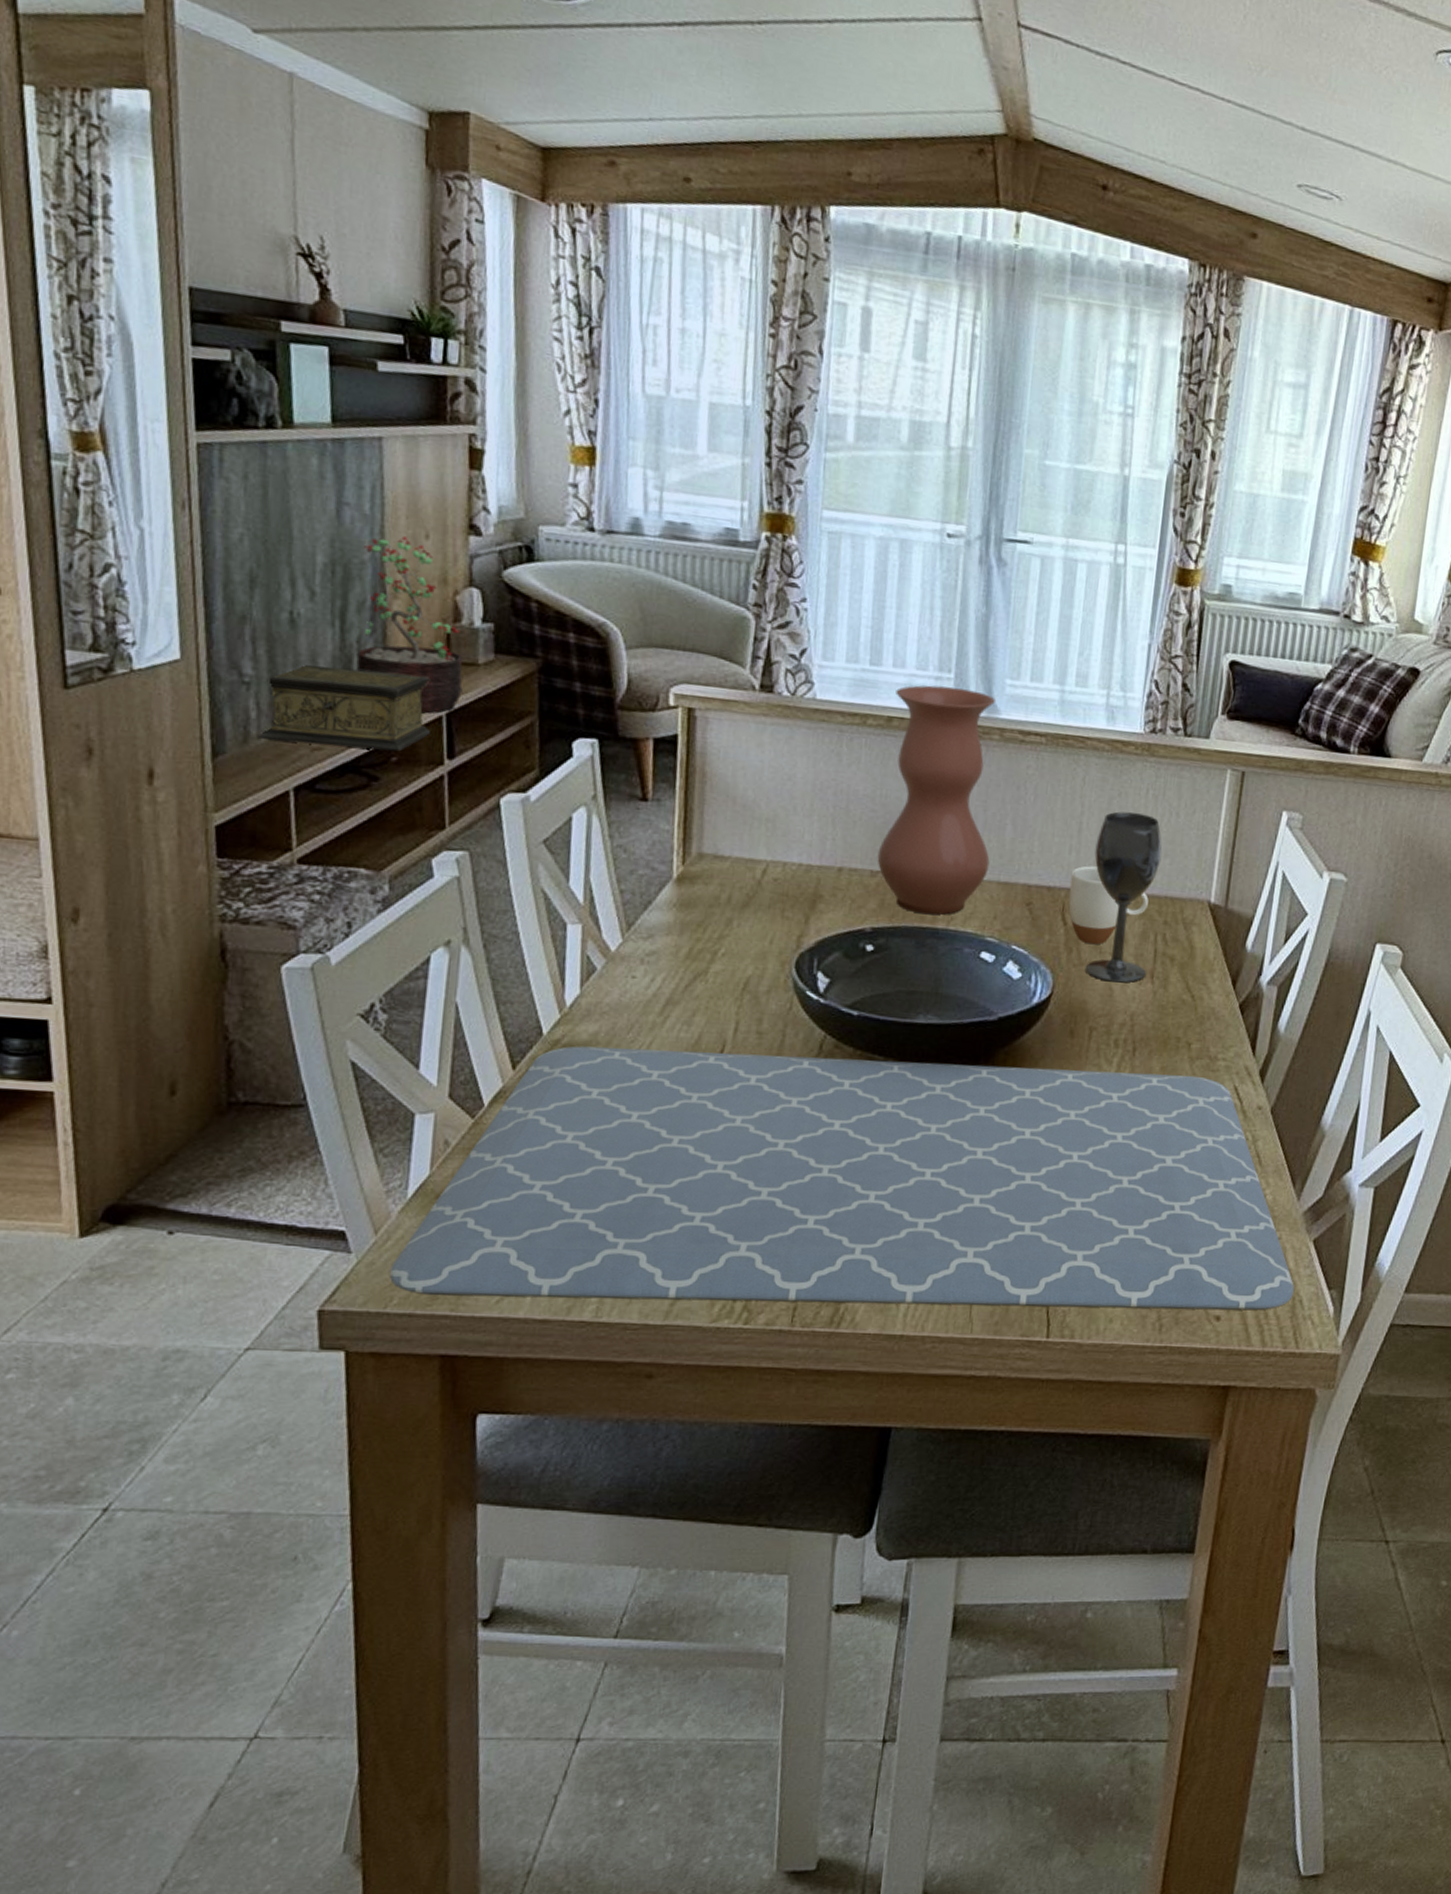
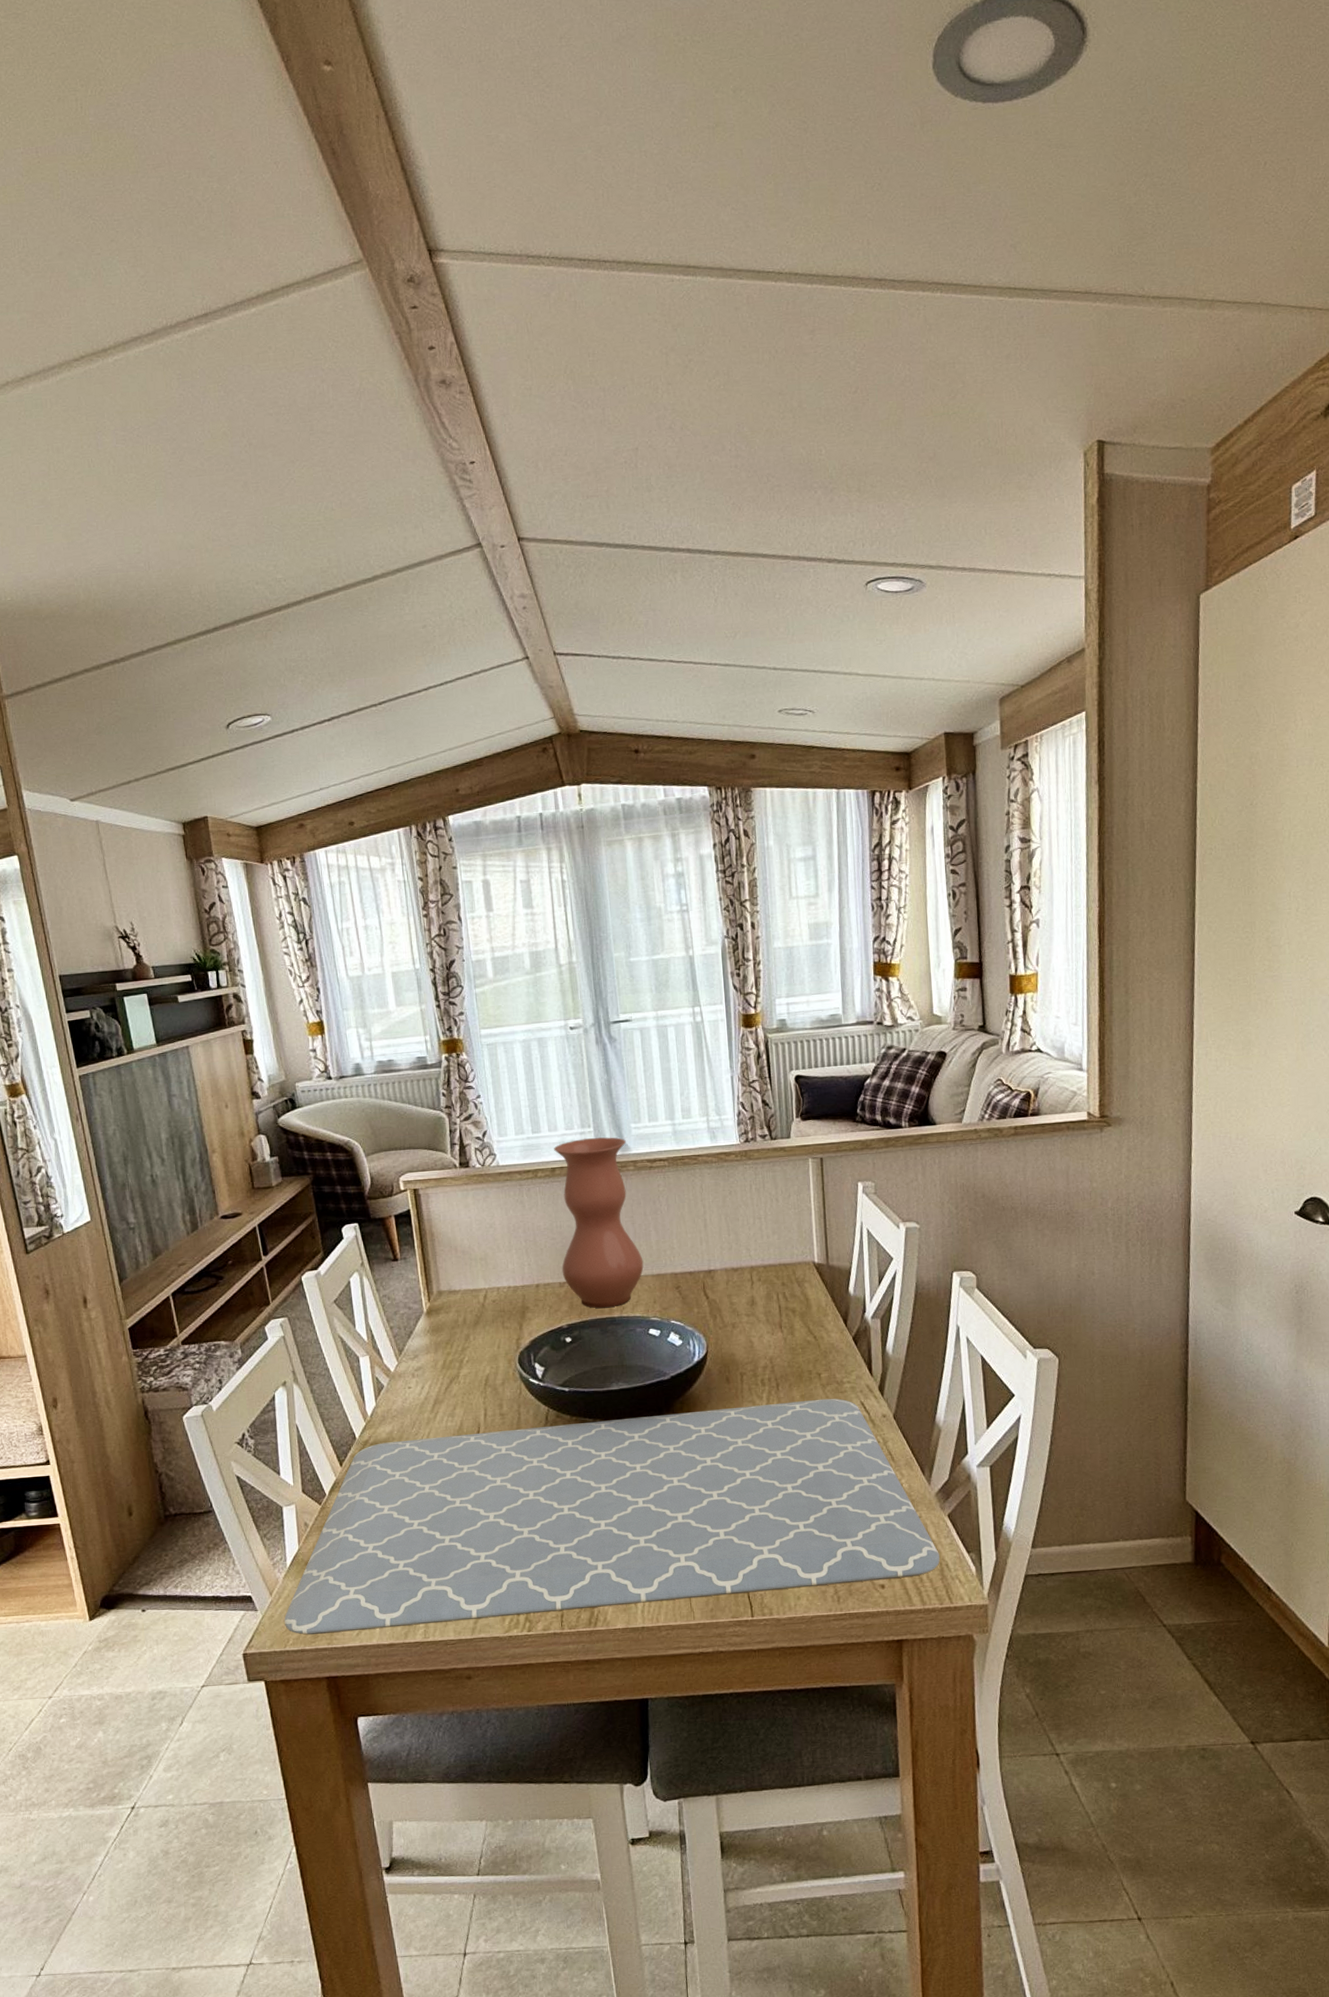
decorative box: present [257,664,430,752] -> none [144,1201,250,1265]
decorative plant: present [355,536,464,714] -> none [189,1109,266,1228]
mug: present [1068,865,1149,945] -> none [704,1250,767,1310]
wine glass: present [1086,811,1163,983] -> none [719,1204,776,1336]

